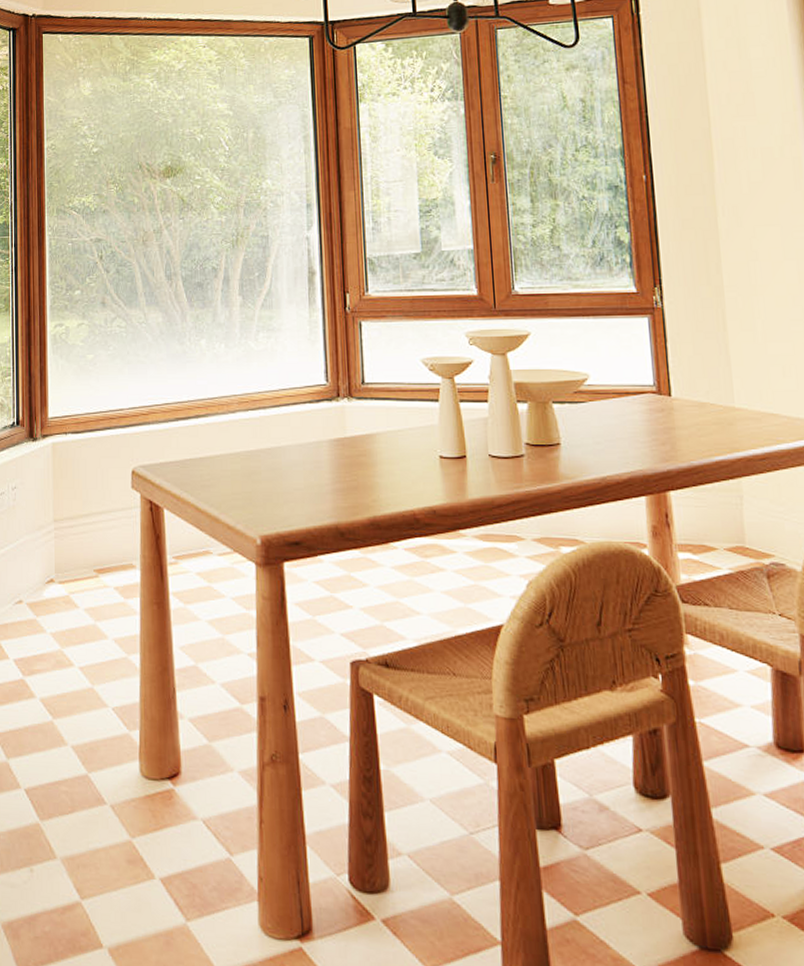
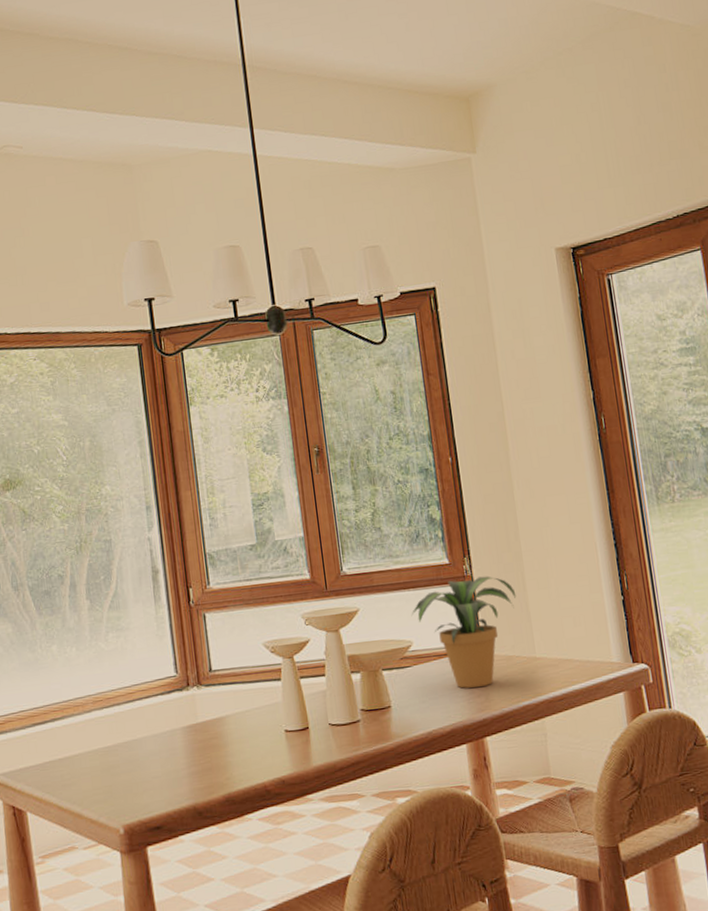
potted plant: none [589,310,715,435] -> present [411,576,517,688]

